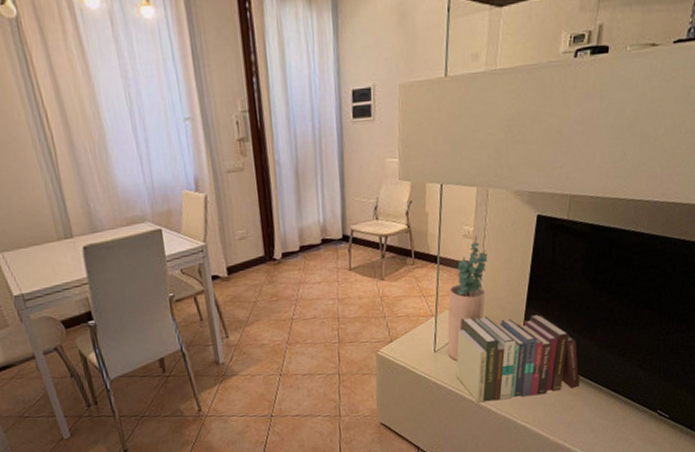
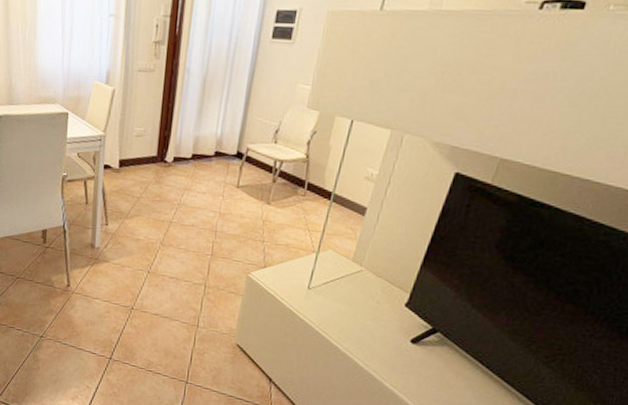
vase: present [446,236,488,361] -> none [321,181,388,303]
books: present [456,314,579,403] -> none [326,262,473,367]

